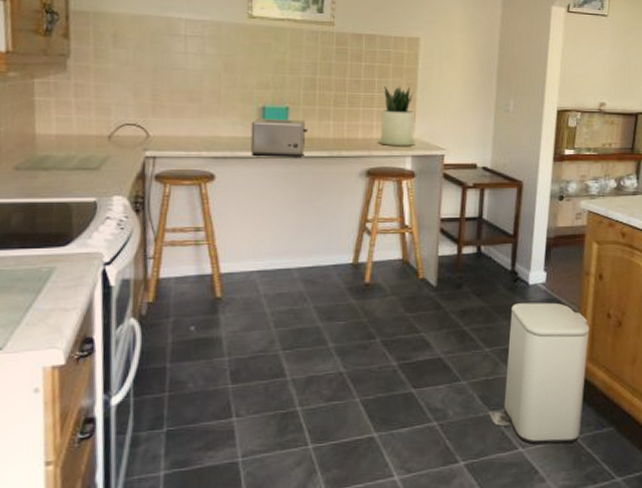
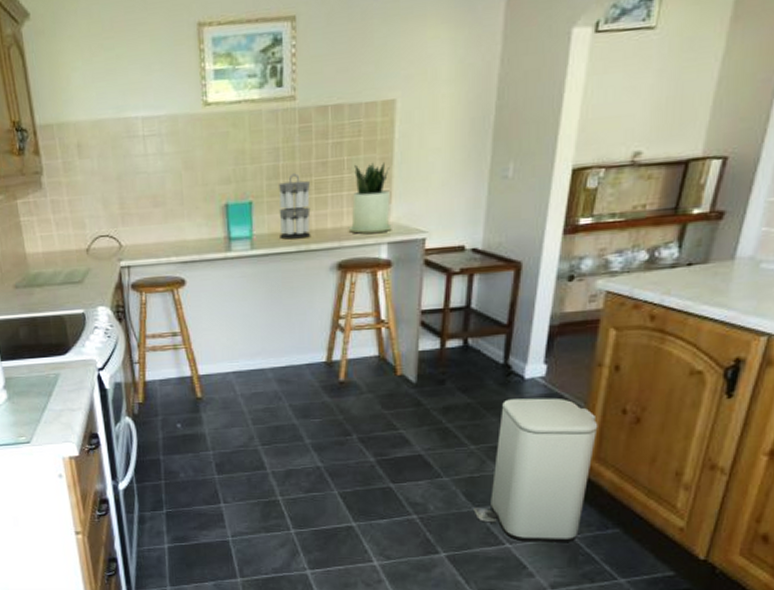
toaster: present [250,119,308,159] -> none [215,213,273,259]
spice rack: none [313,87,344,146] -> present [279,173,311,240]

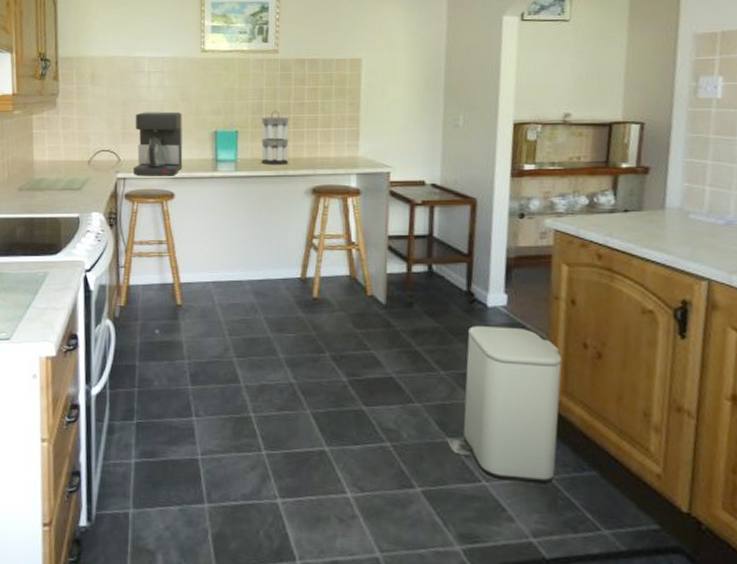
coffee maker: none [133,183,193,262] -> present [133,111,183,176]
planter: present [348,161,392,234] -> none [322,106,360,165]

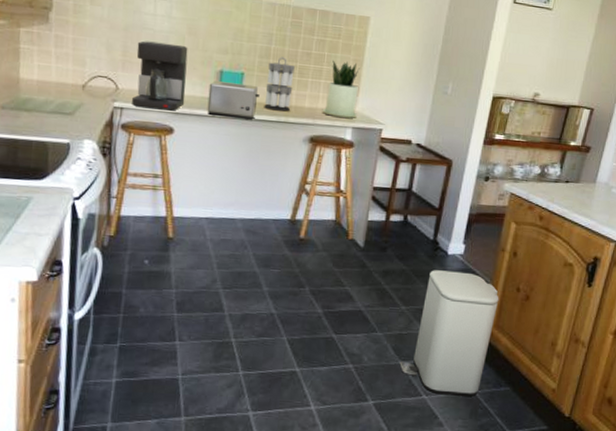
toaster: none [205,142,256,178] -> present [207,81,260,121]
planter: none [322,106,360,165] -> present [322,60,360,119]

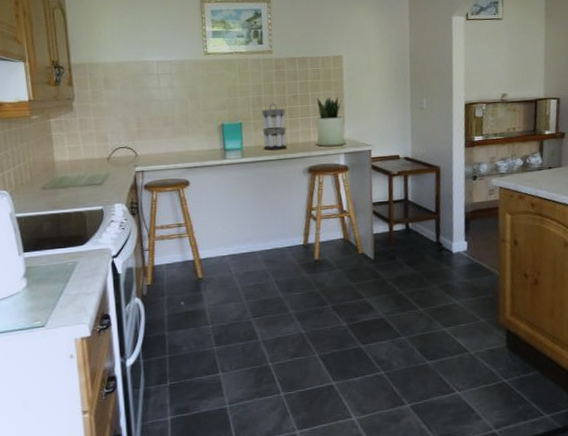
coffee maker: present [132,40,188,111] -> none [148,109,195,168]
toaster: present [207,81,260,121] -> none [214,131,259,165]
pedal bin: present [399,270,499,397] -> none [428,267,510,388]

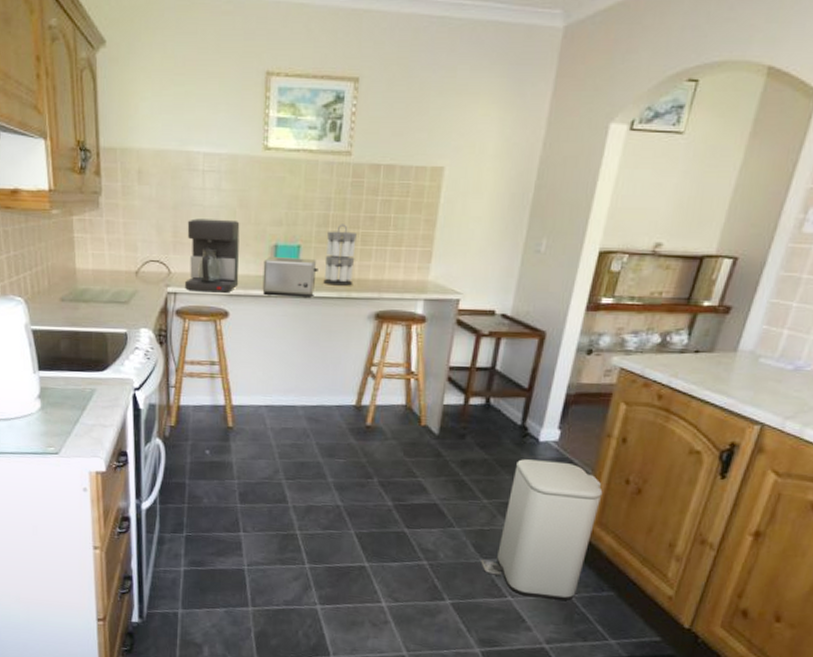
coffee maker: none [148,109,195,168] -> present [185,218,240,293]
toaster: none [214,131,259,165] -> present [262,257,318,299]
planter: present [315,96,347,147] -> none [388,222,432,290]
pedal bin: none [428,267,510,388] -> present [480,459,603,601]

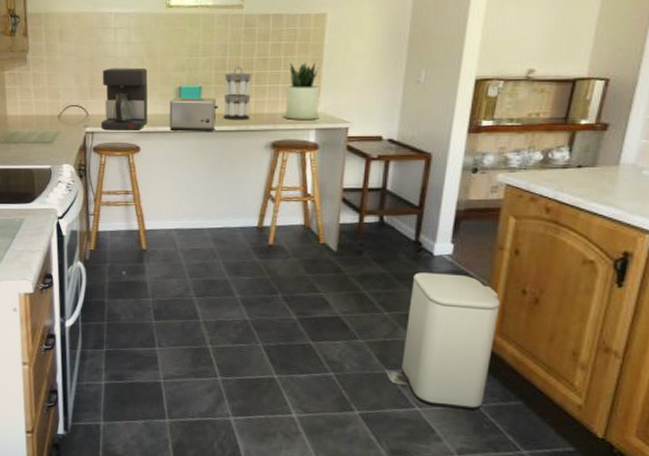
planter: none [388,222,432,290] -> present [282,62,320,121]

